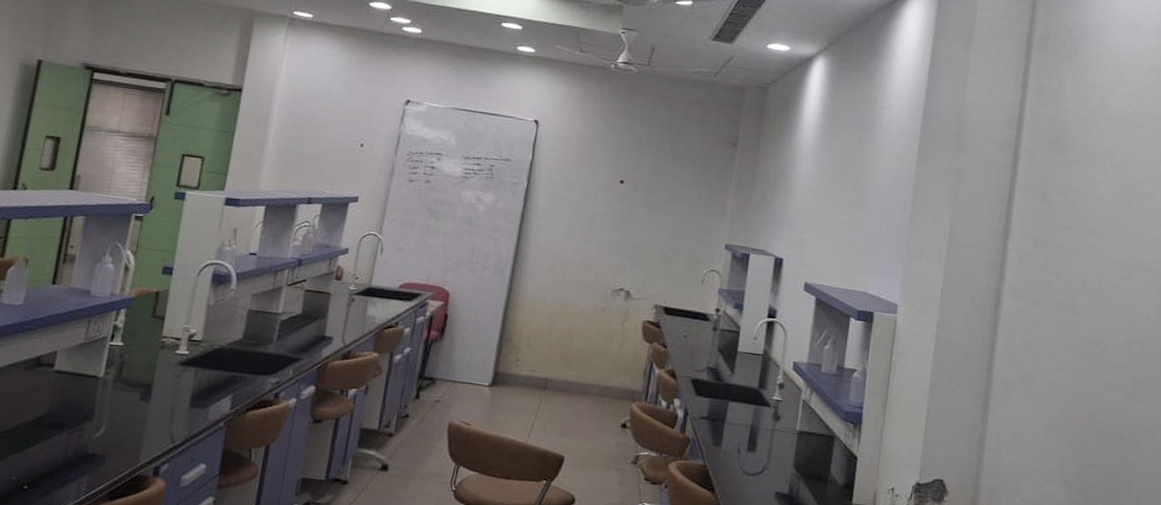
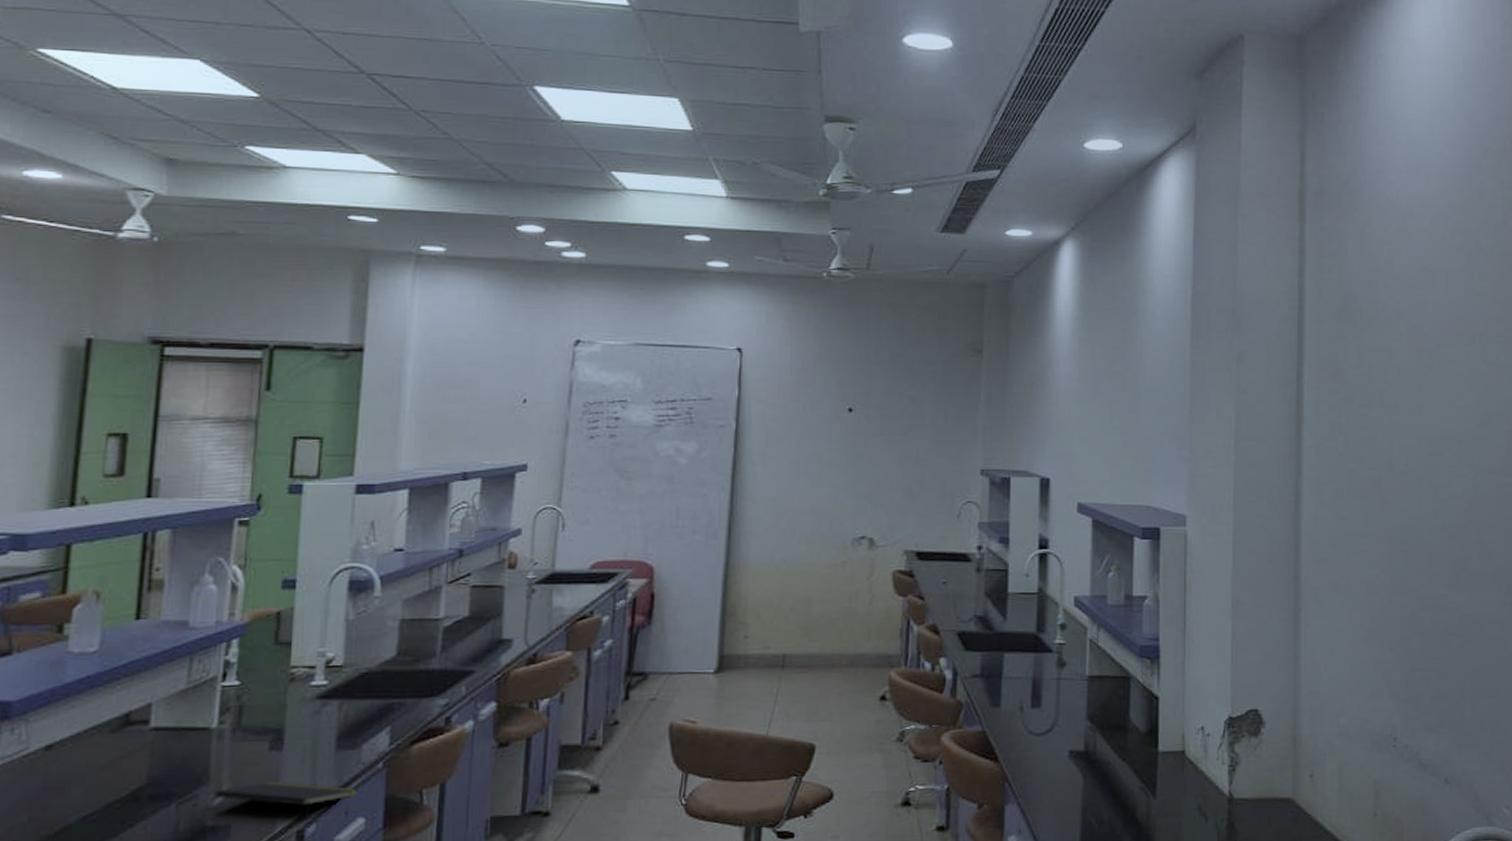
notepad: none [96,425,204,460] -> present [214,781,359,820]

